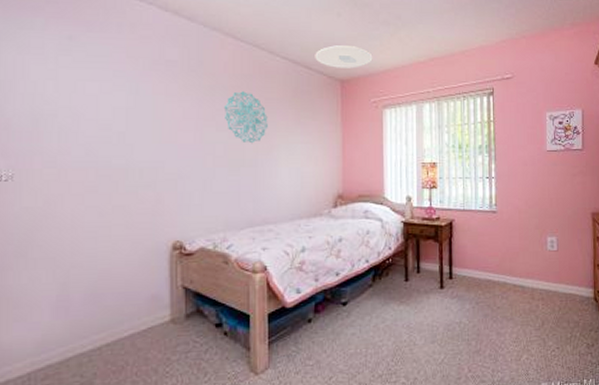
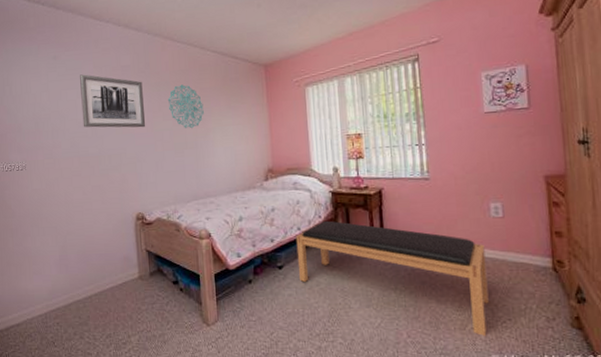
wall art: none [105,64,194,138] -> present [80,74,146,128]
ceiling light: present [315,45,373,69] -> none [240,32,293,55]
bench: none [363,252,542,365] -> present [296,220,489,336]

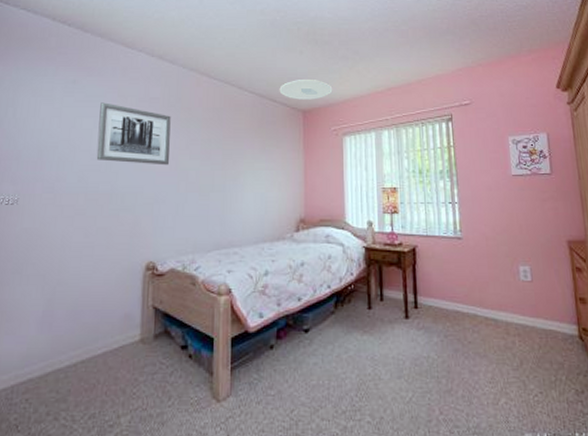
wall decoration: present [167,84,204,129] -> none [197,123,236,171]
ceiling light: none [240,32,293,55] -> present [279,80,333,100]
bench: present [296,220,489,336] -> none [325,278,521,412]

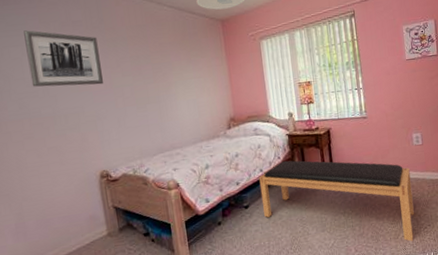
bench: none [325,278,521,412] -> present [259,160,414,241]

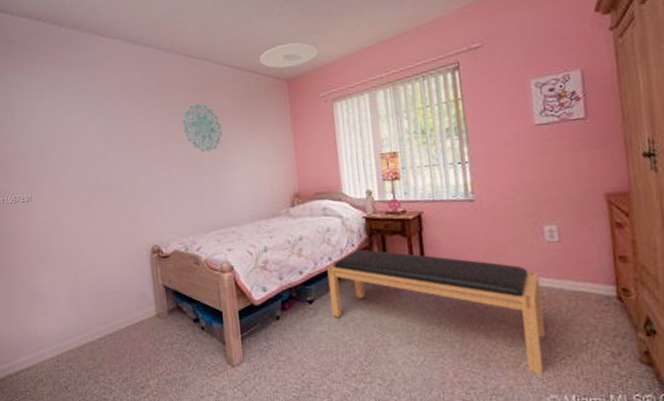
wall art: present [24,30,104,87] -> none [86,96,160,154]
wall decoration: none [125,40,165,84] -> present [182,104,222,152]

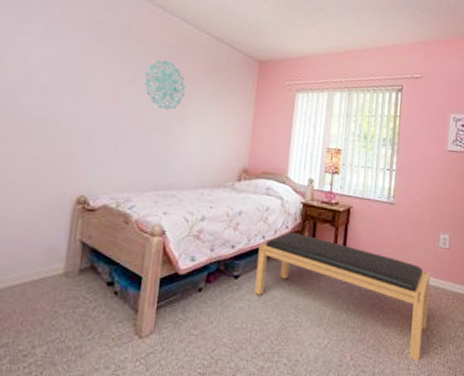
ceiling light: present [259,42,318,68] -> none [237,27,292,52]

